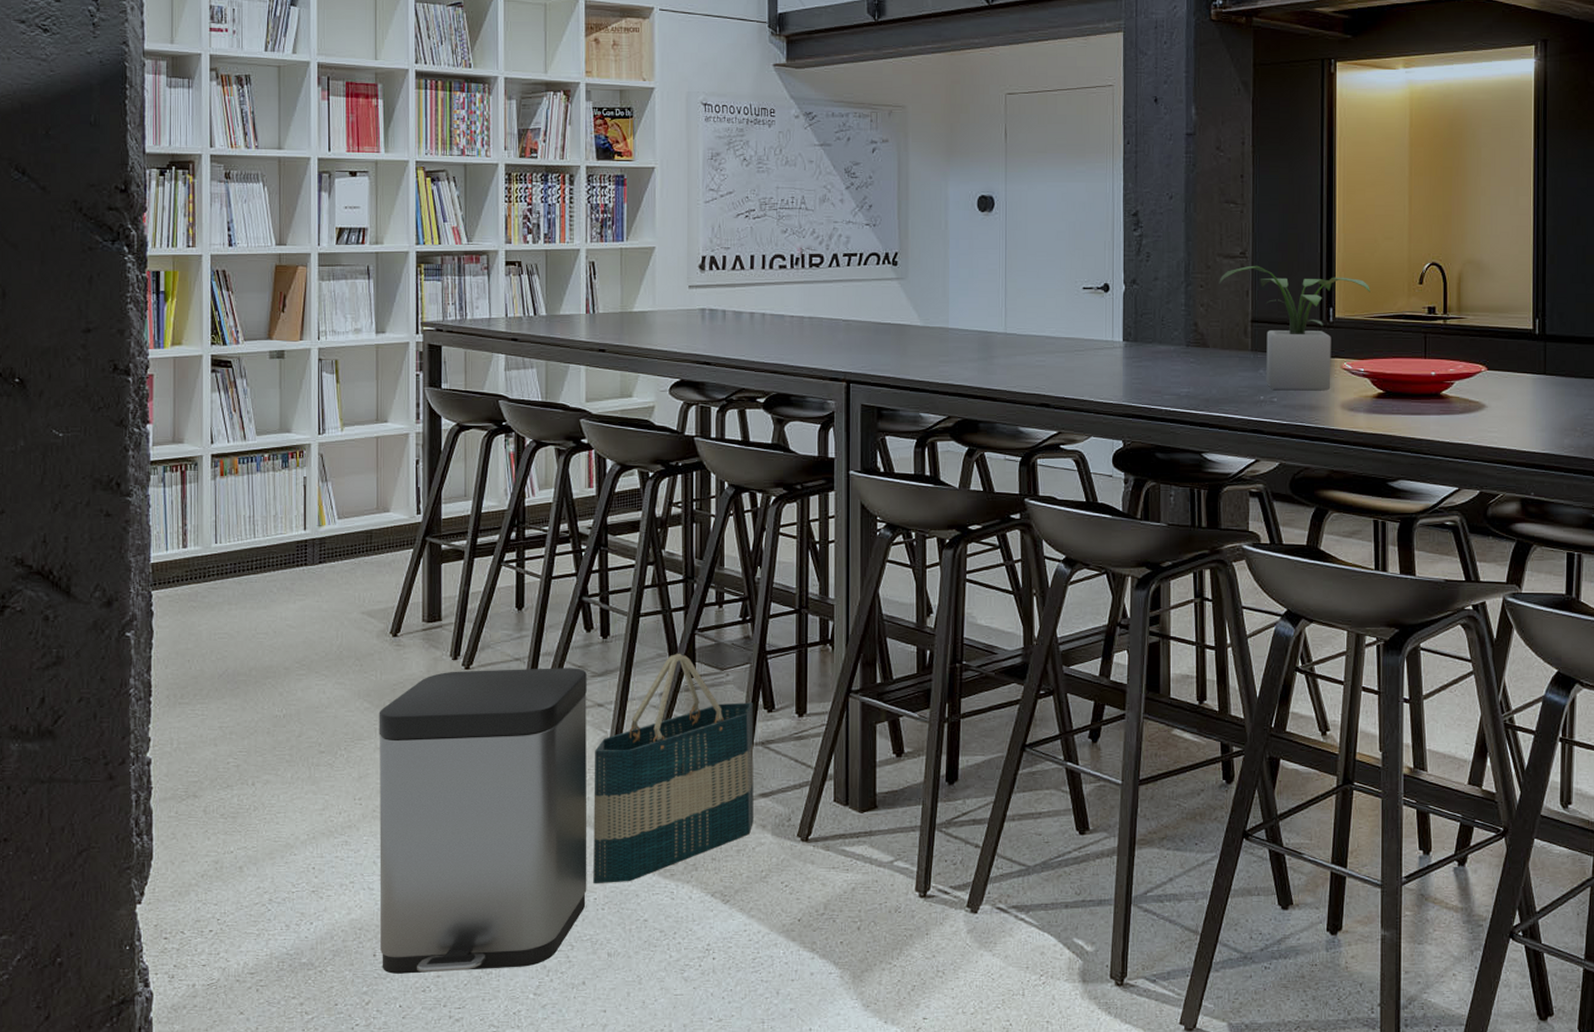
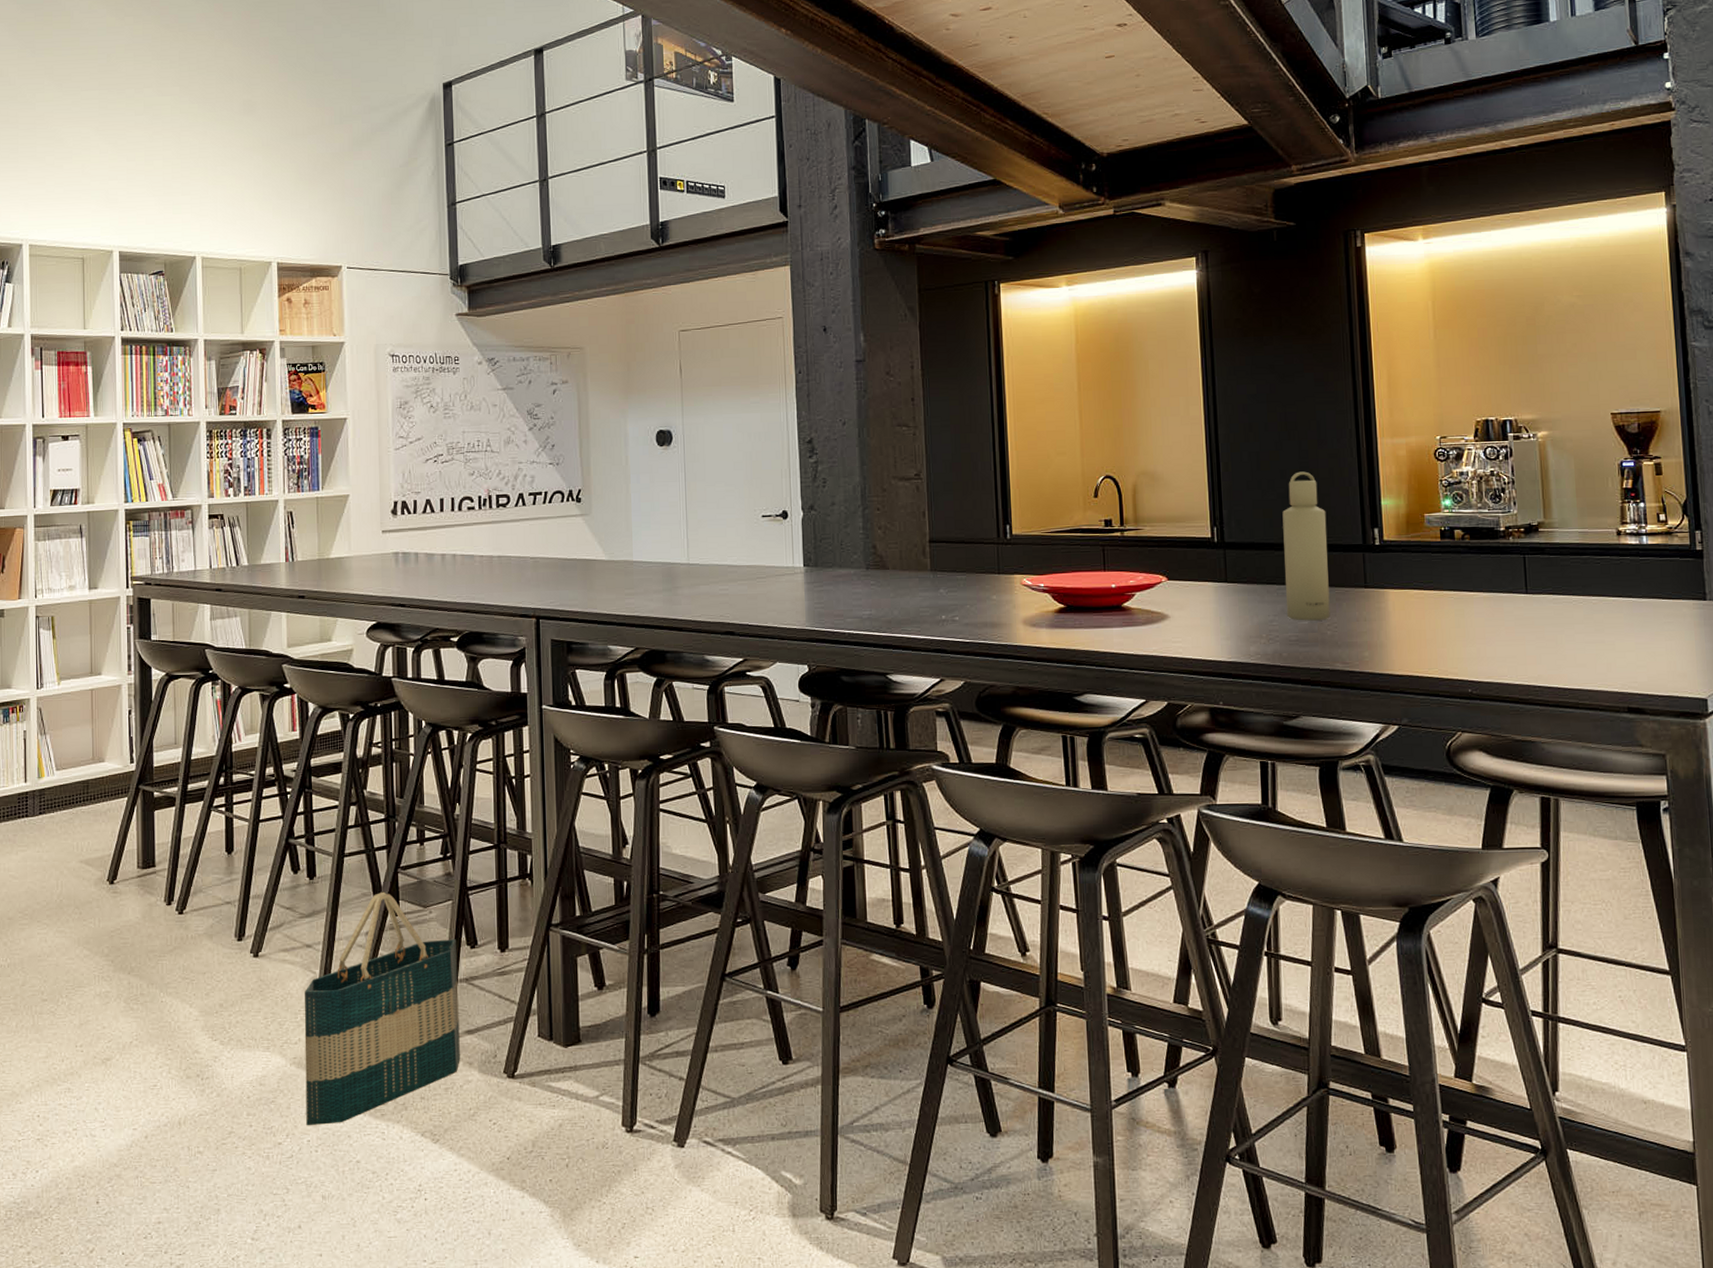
pedal bin: present [379,668,587,974] -> none [97,909,301,1221]
potted plant: present [1219,265,1370,391] -> none [895,486,1046,609]

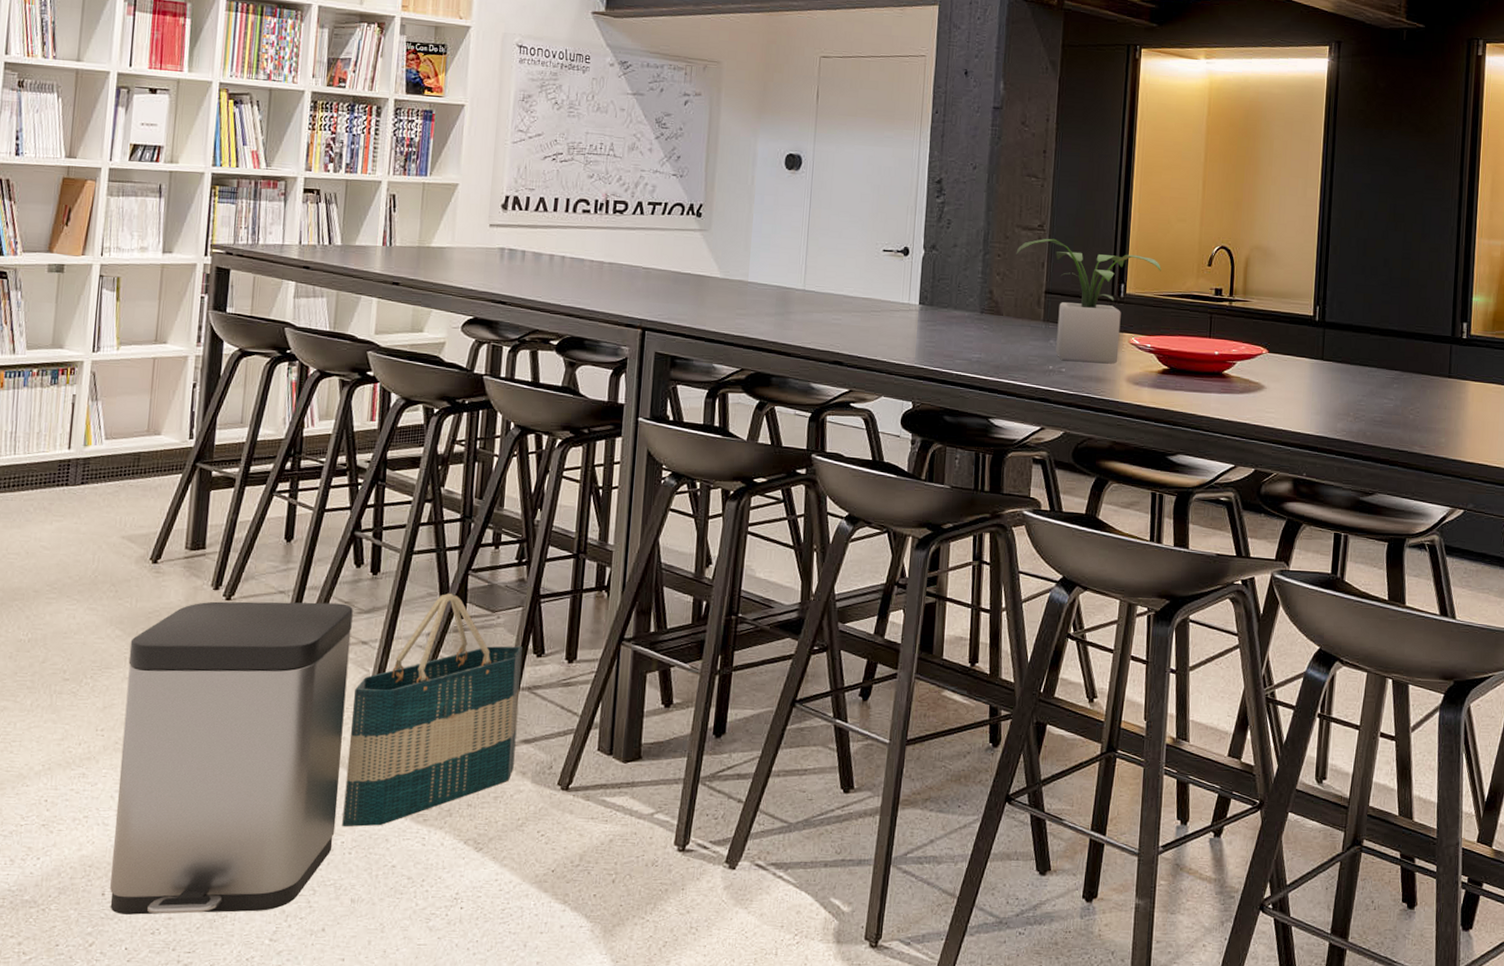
pedal bin: none [97,909,301,1221] -> present [110,601,353,915]
potted plant: none [895,486,1046,609] -> present [1016,238,1161,364]
bottle: present [1282,471,1331,621] -> none [1374,261,1422,405]

